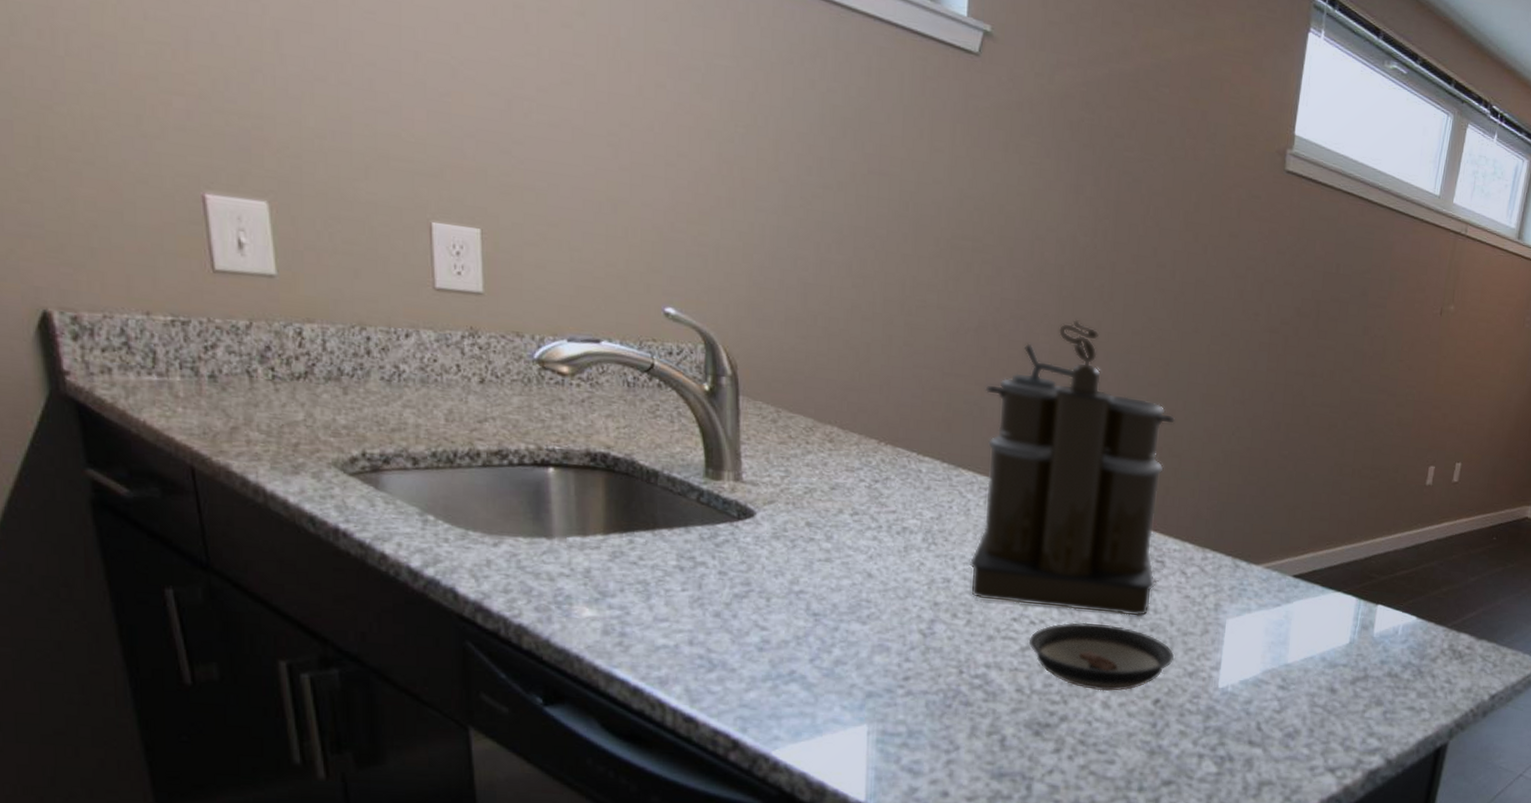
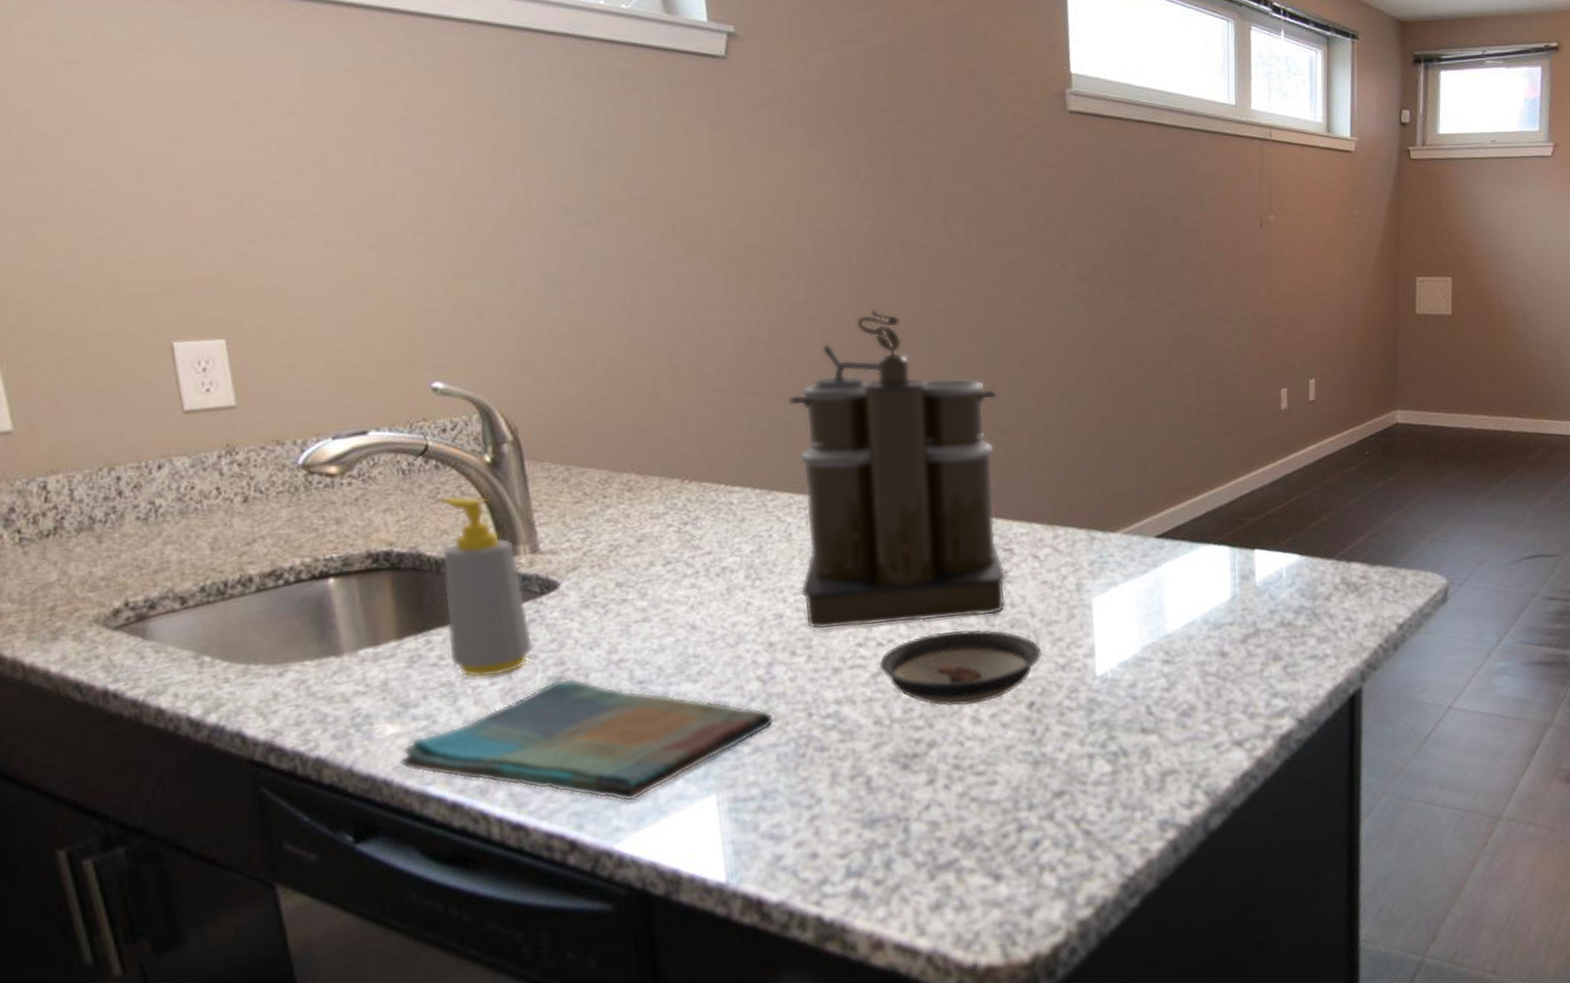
dish towel: none [592,597,930,717] -> present [399,678,776,802]
soap bottle: none [649,414,725,584] -> present [439,496,534,678]

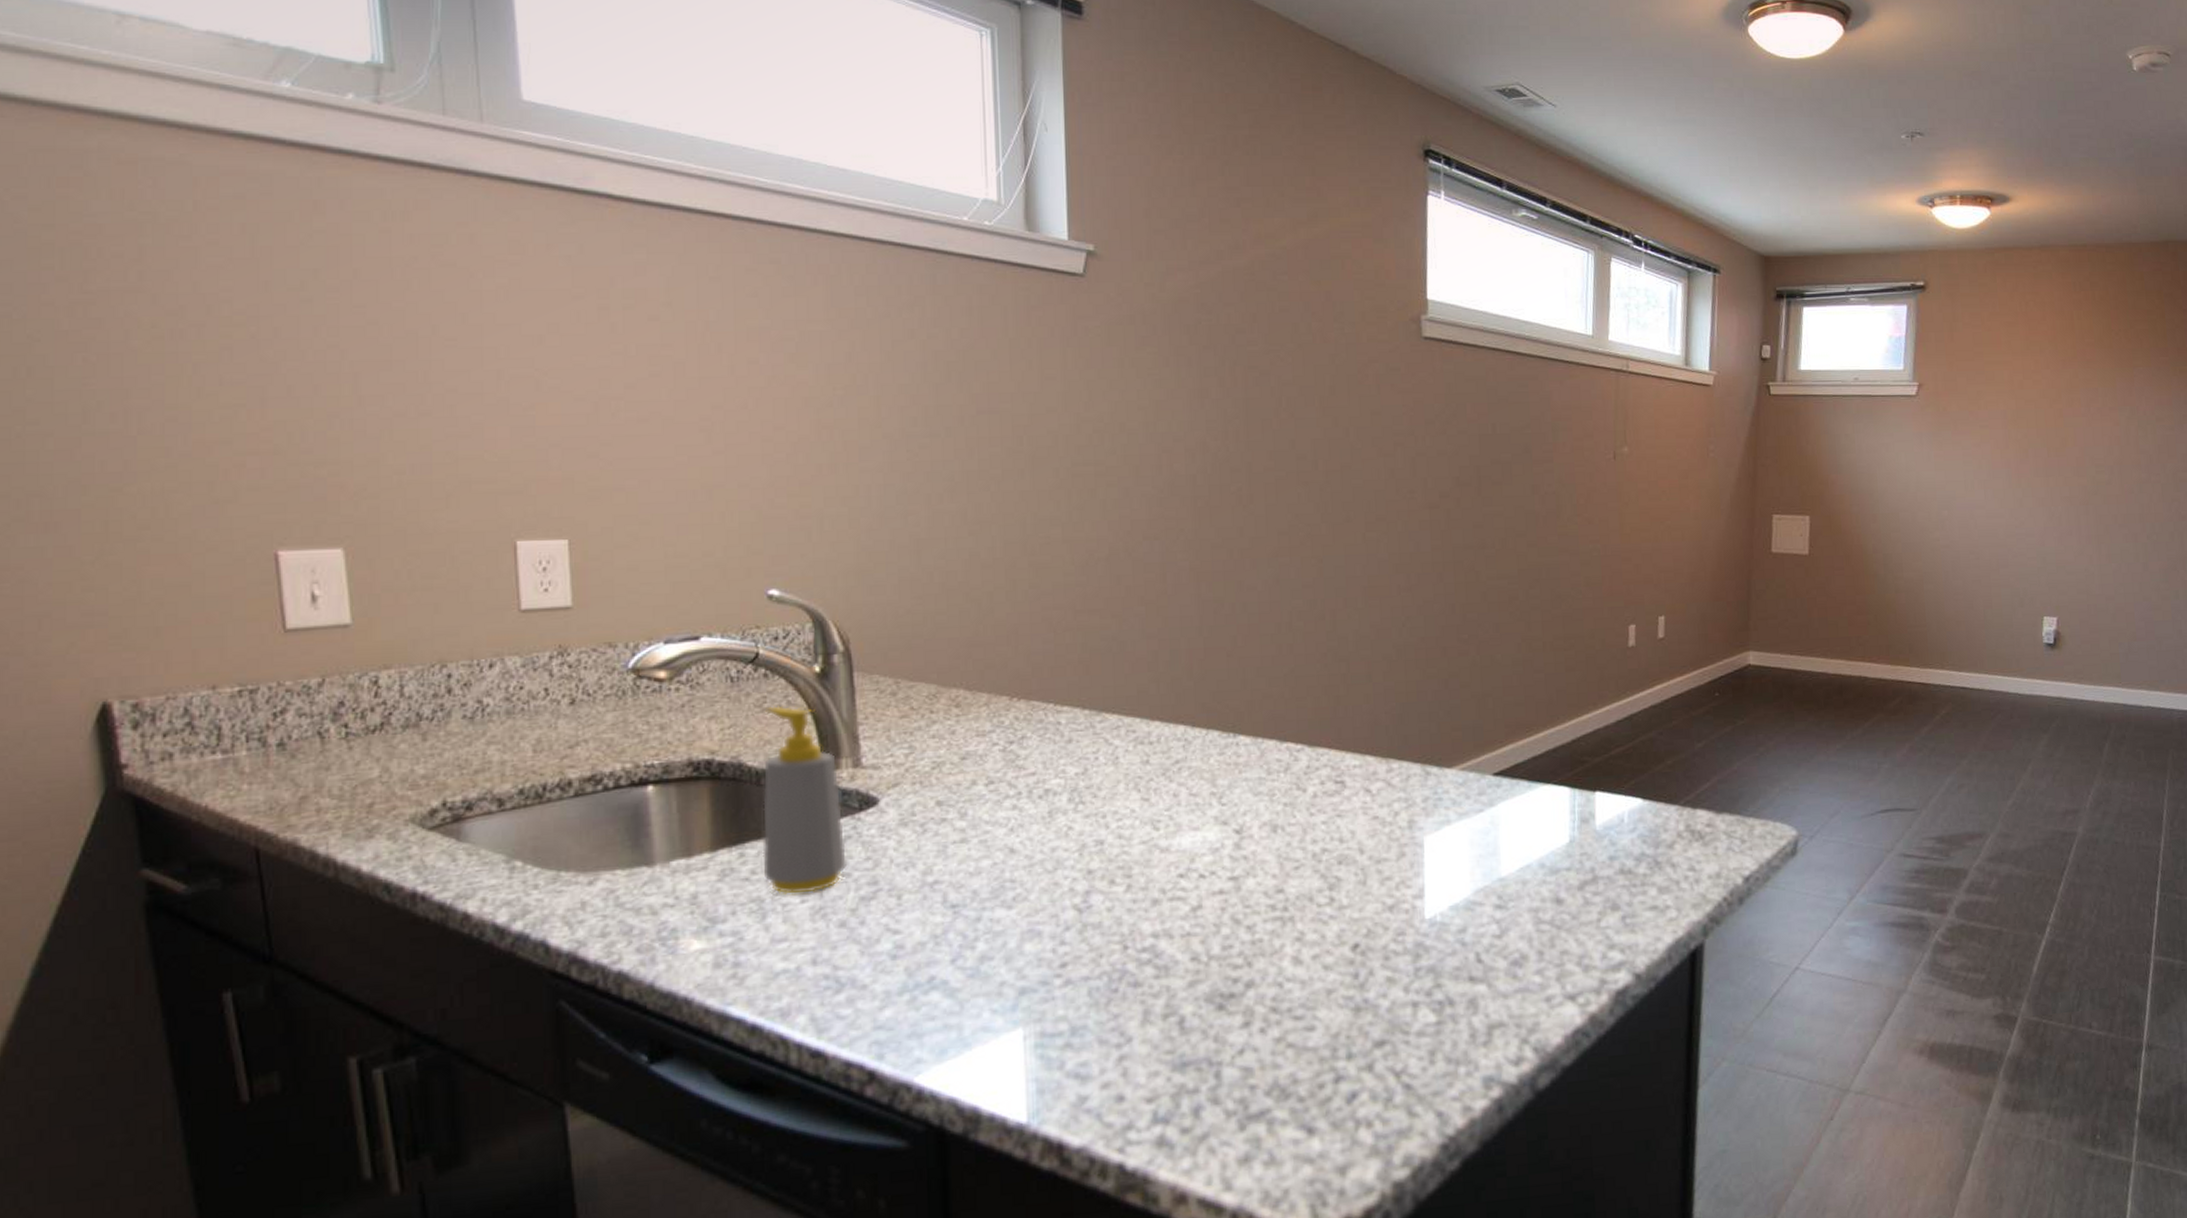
dish towel: present [399,678,776,802] -> none [702,898,1090,1033]
coffee maker: present [787,309,1007,630] -> none [1123,530,1337,859]
saucer: present [880,630,1042,706] -> none [1201,865,1369,945]

